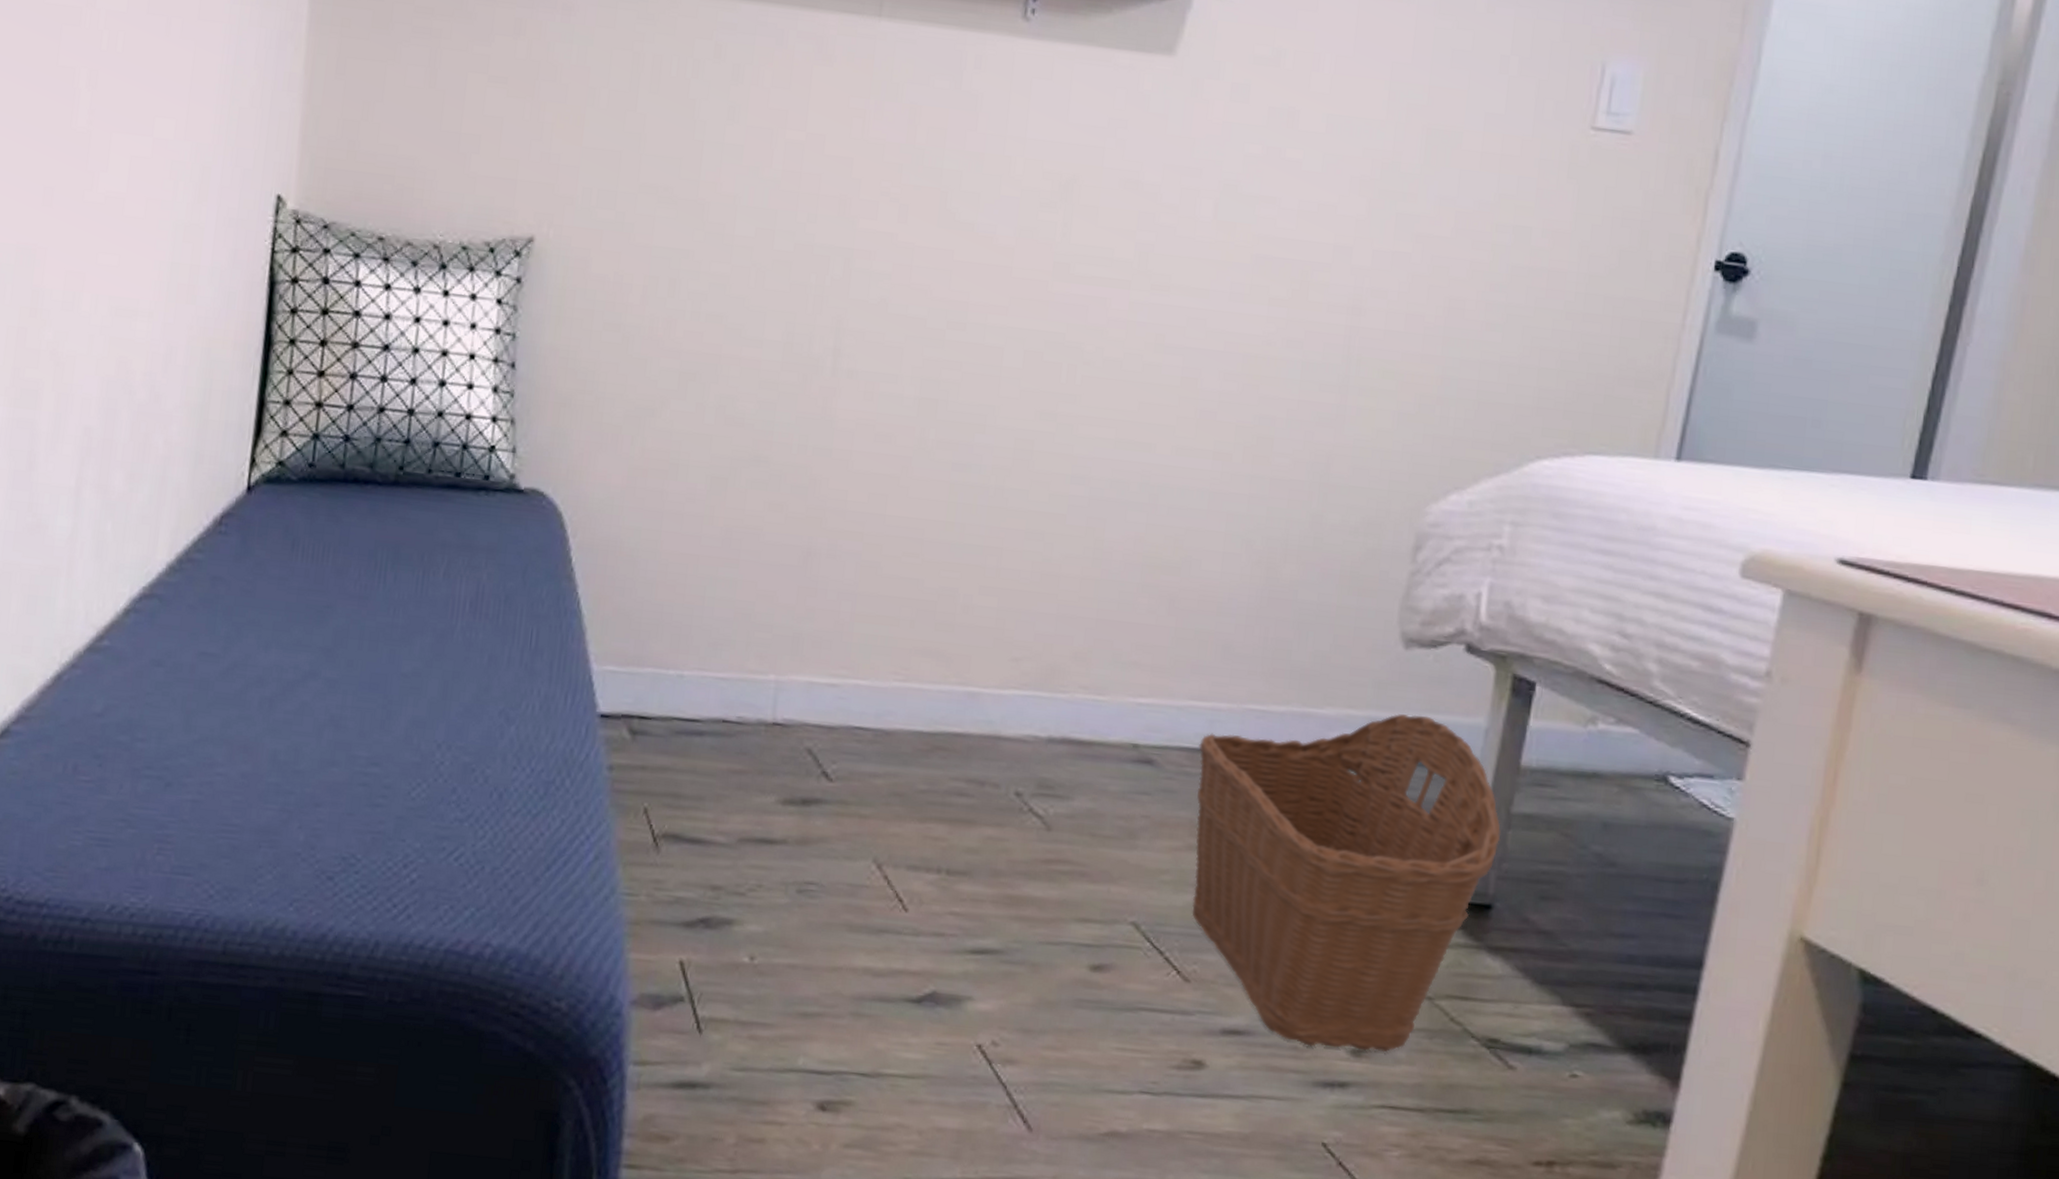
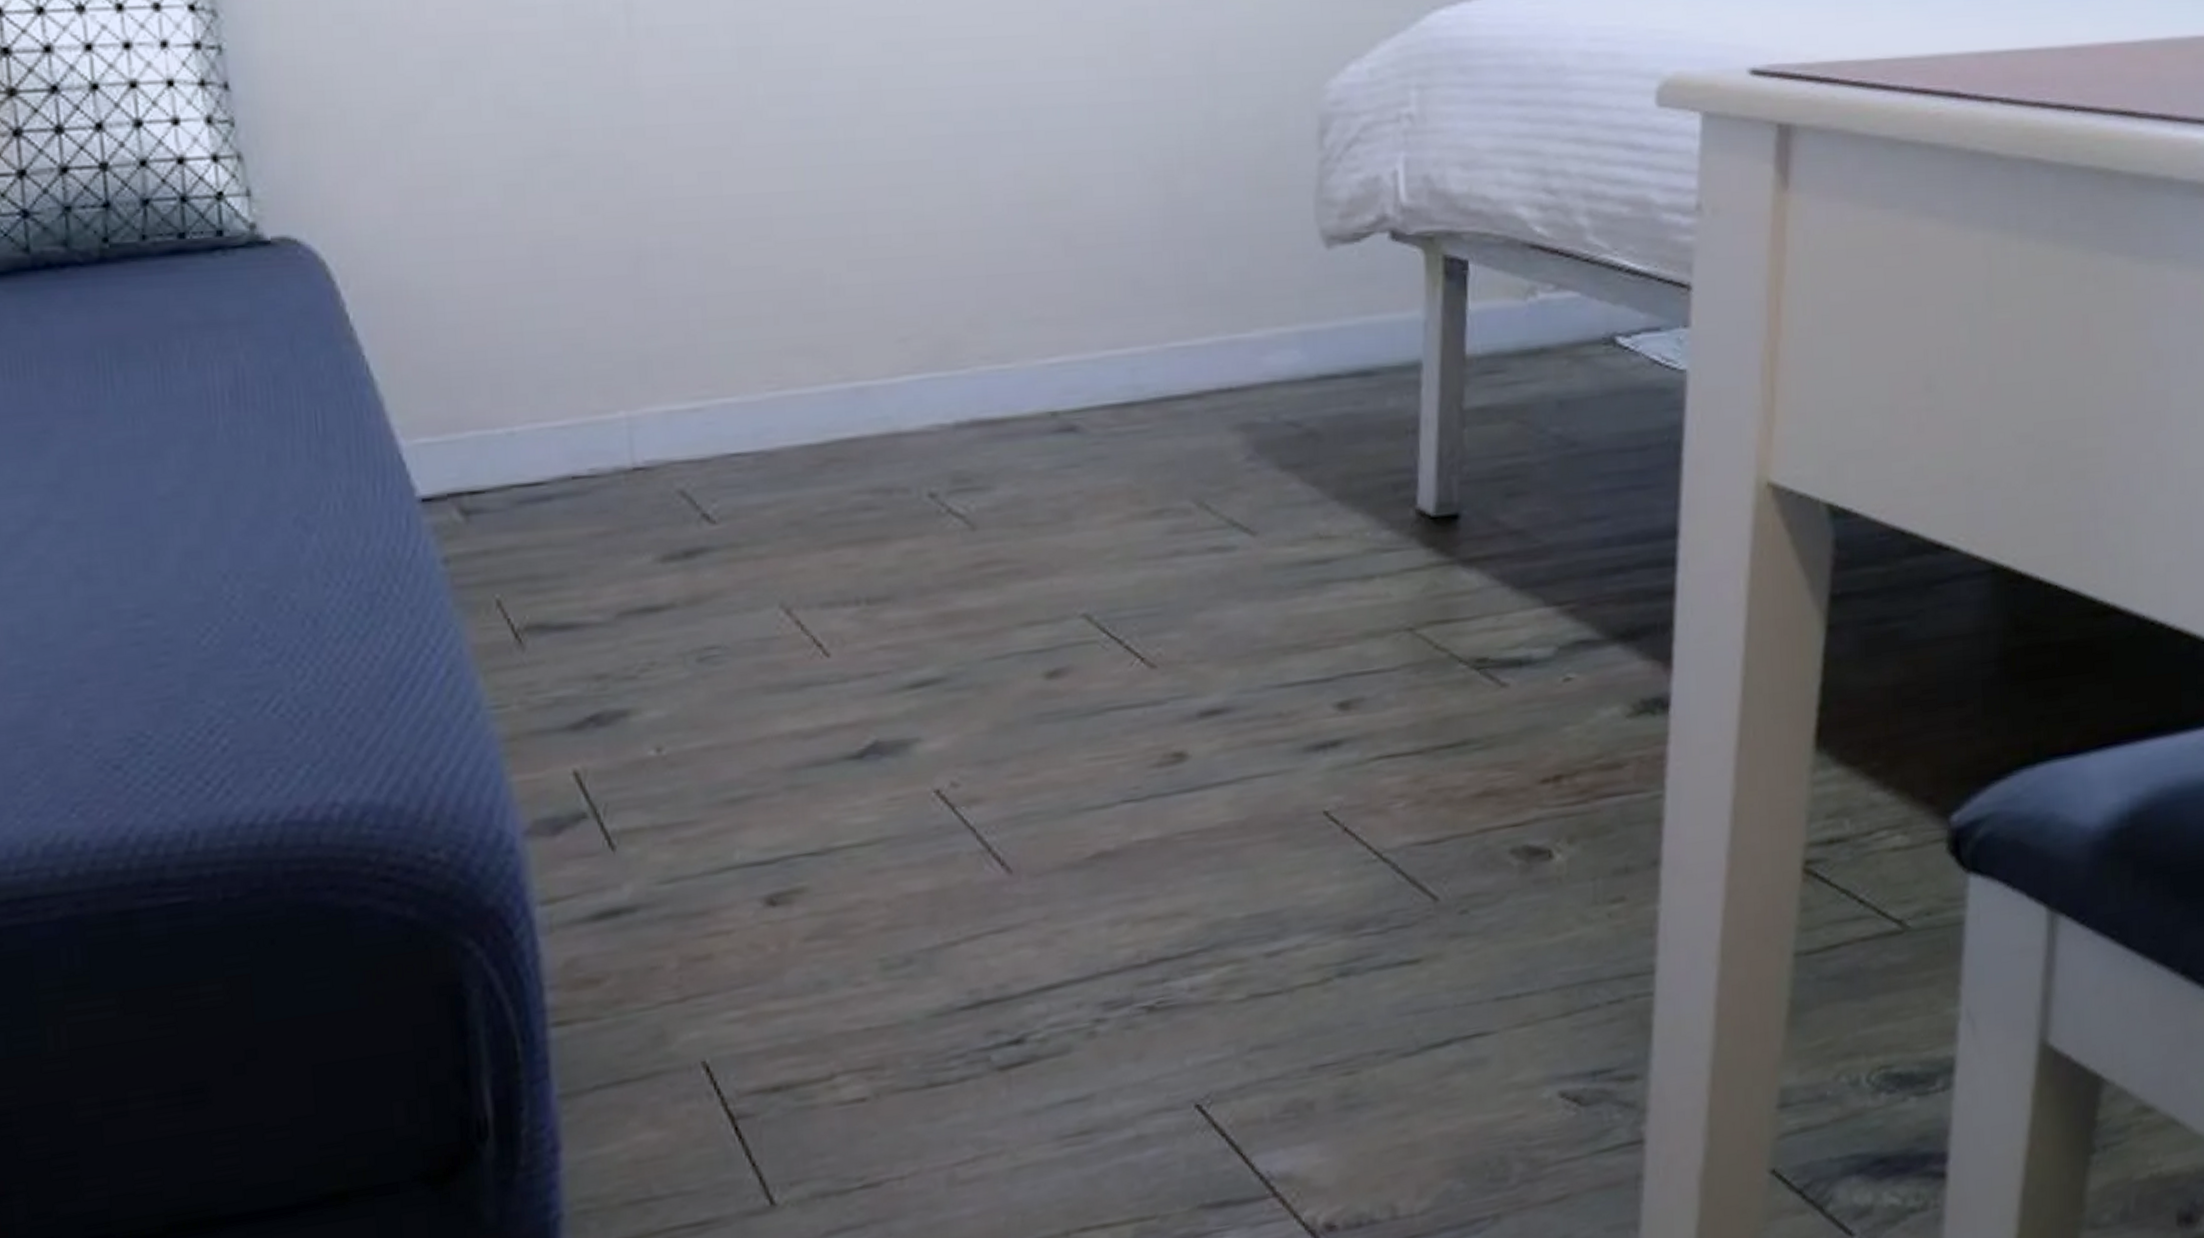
wicker basket: present [1192,713,1501,1053] -> none [1123,319,1457,710]

